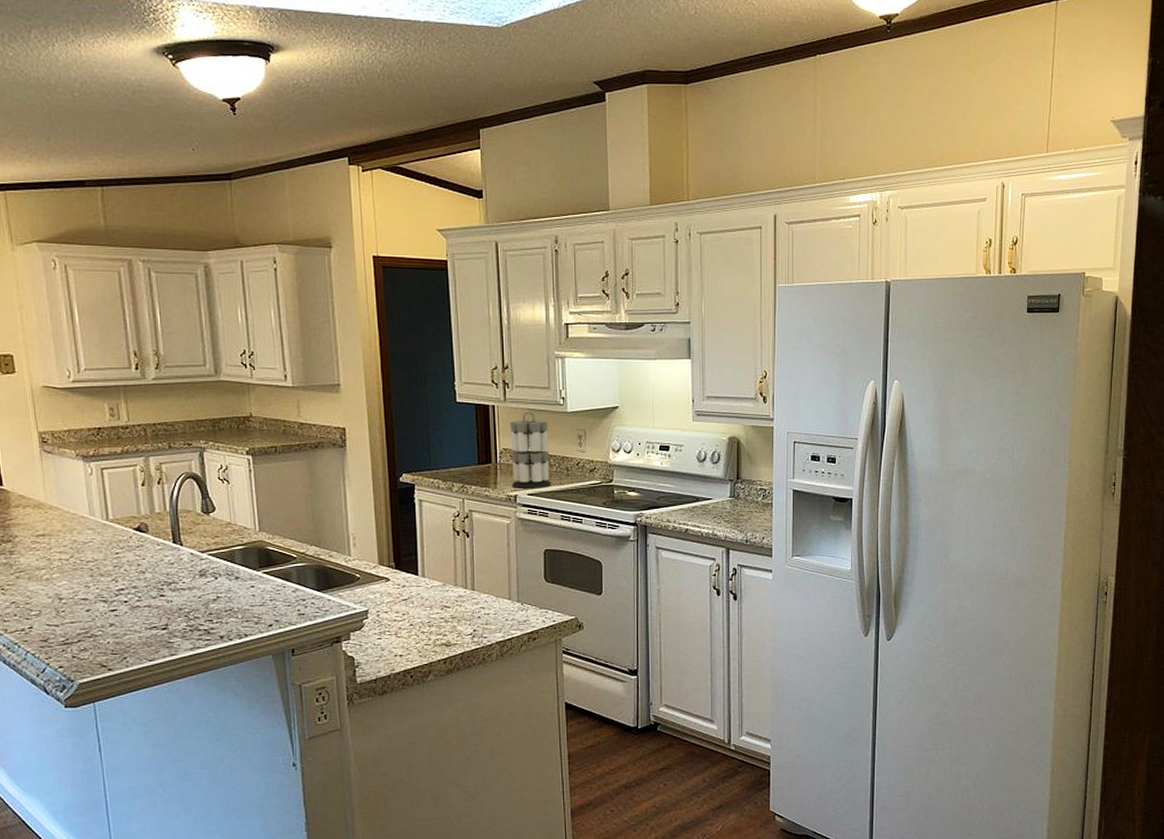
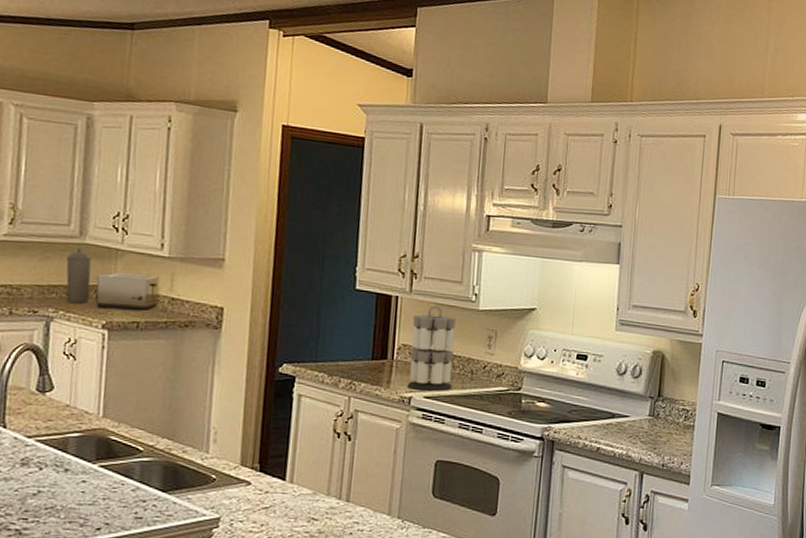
canister: none [208,385,232,435] -> present [66,247,92,304]
toaster: none [235,404,290,437] -> present [95,272,160,310]

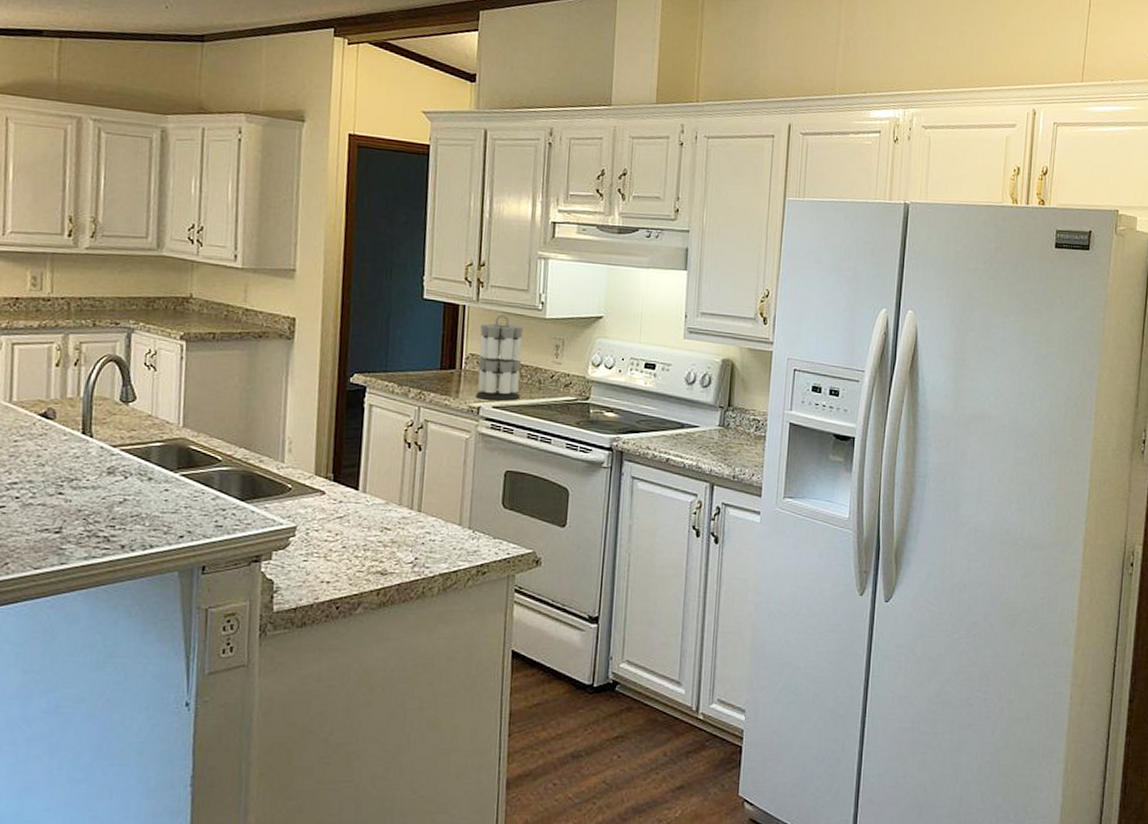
canister: present [66,247,92,304] -> none [145,260,169,316]
toaster: present [95,272,160,310] -> none [173,284,234,321]

